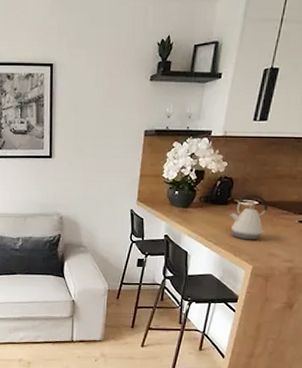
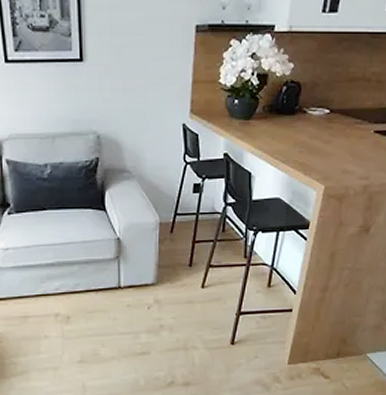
kettle: present [230,194,268,240] -> none [298,101,340,156]

